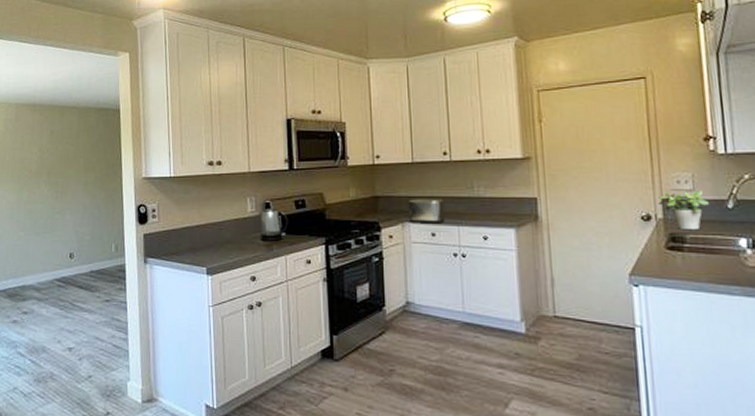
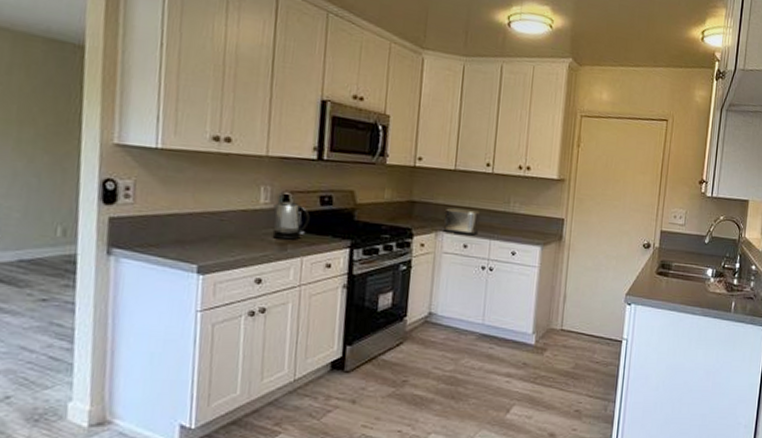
potted plant: present [658,190,710,231] -> none [658,225,694,260]

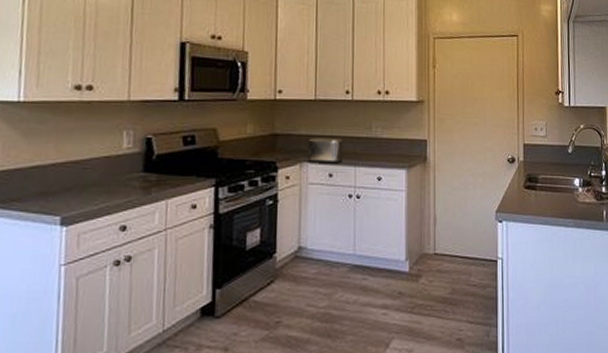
kettle: present [272,201,310,240] -> none [136,144,173,183]

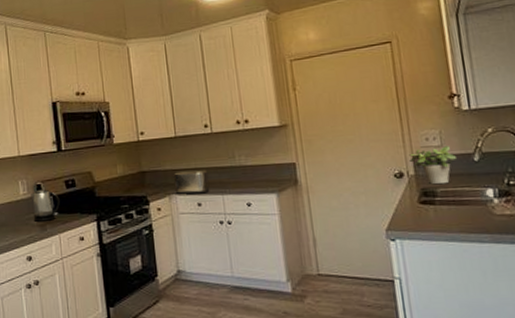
kettle: none [136,144,173,183] -> present [30,189,60,222]
potted plant: none [521,137,557,172] -> present [409,146,458,185]

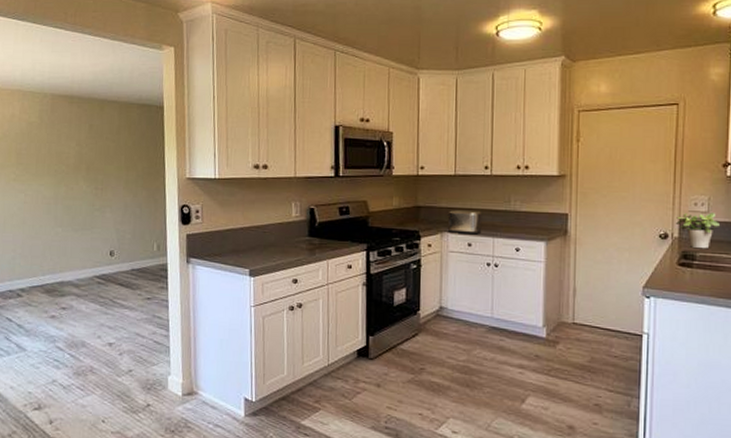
kettle: present [30,189,60,222] -> none [303,213,332,246]

